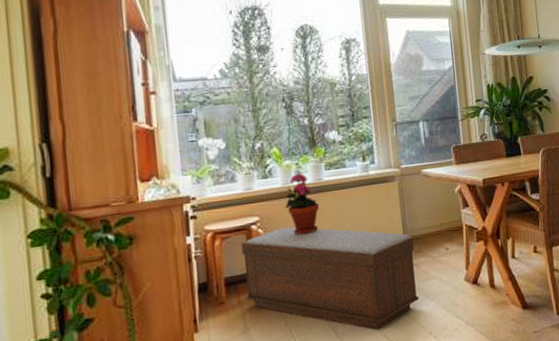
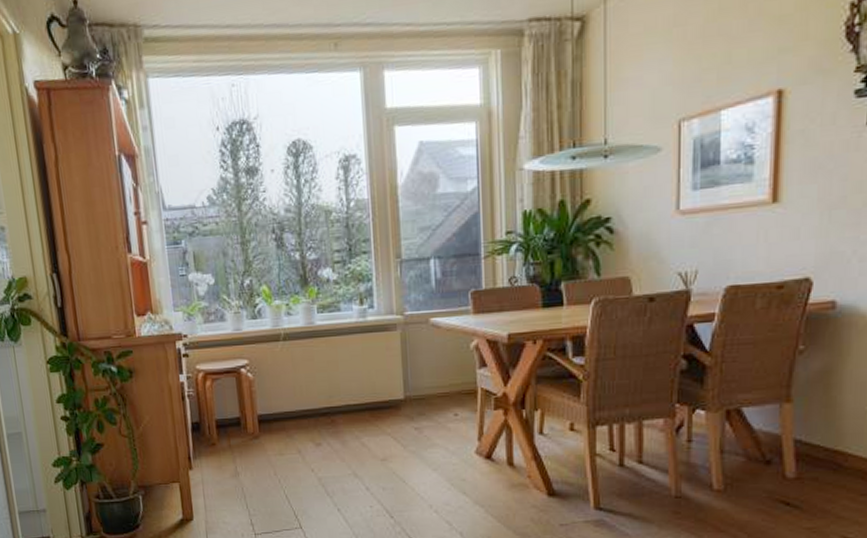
bench: present [241,227,419,330] -> none [231,373,419,494]
potted plant: present [285,172,320,235] -> none [274,314,311,383]

